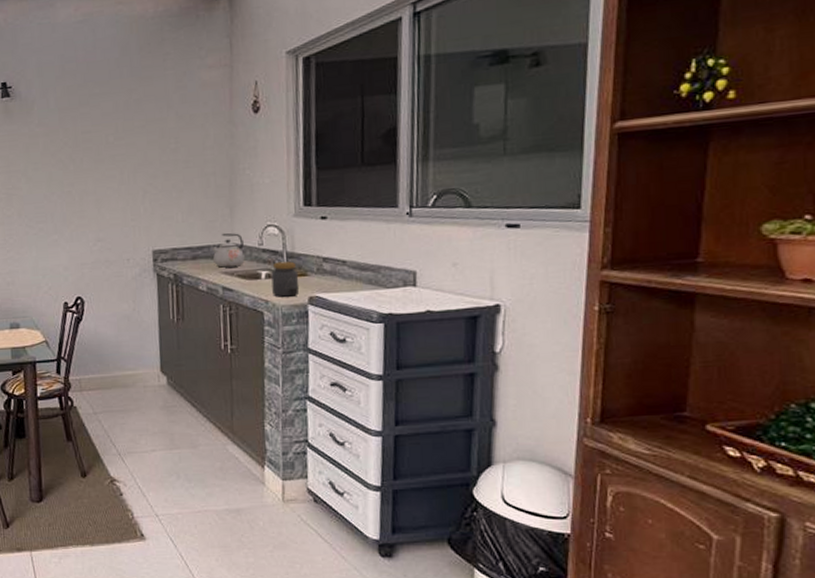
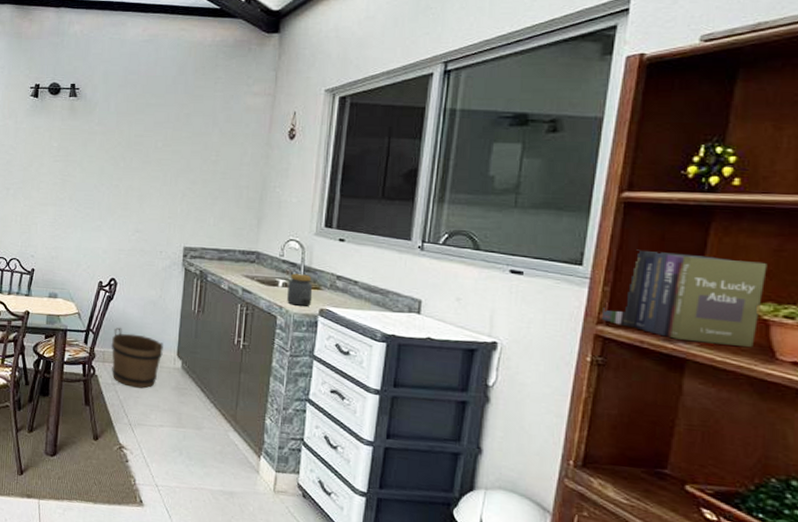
bucket: none [86,351,145,414] -> present [111,328,163,389]
kettle: present [211,233,245,268] -> none [236,240,266,272]
books: none [606,178,770,274] -> present [602,249,768,348]

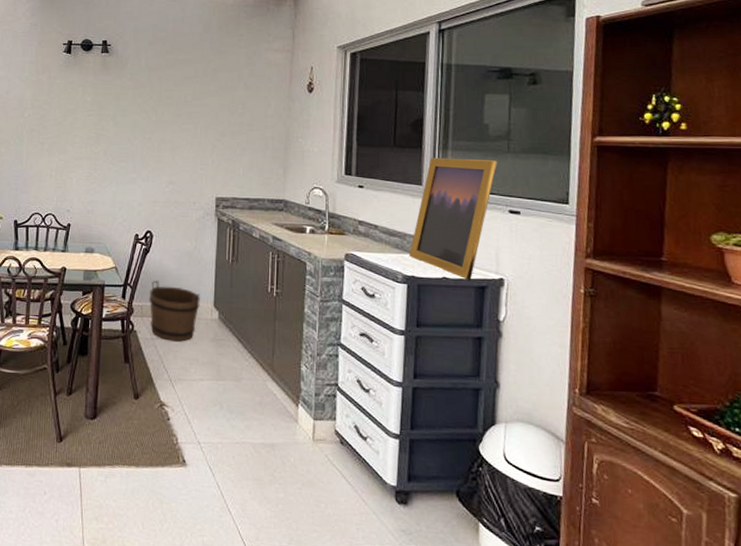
jar: present [287,273,313,306] -> none [315,220,338,252]
picture frame: none [390,211,502,342] -> present [408,157,498,280]
books: present [602,249,768,348] -> none [589,188,716,274]

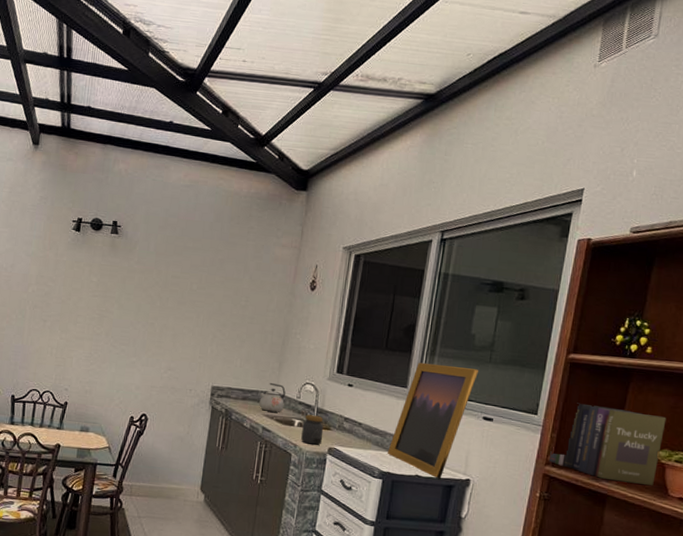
bucket: present [149,281,200,342] -> none [138,462,188,521]
kettle: none [266,189,293,220] -> present [259,382,286,413]
jar: none [315,220,338,252] -> present [301,414,324,445]
books: none [589,188,716,274] -> present [549,403,666,486]

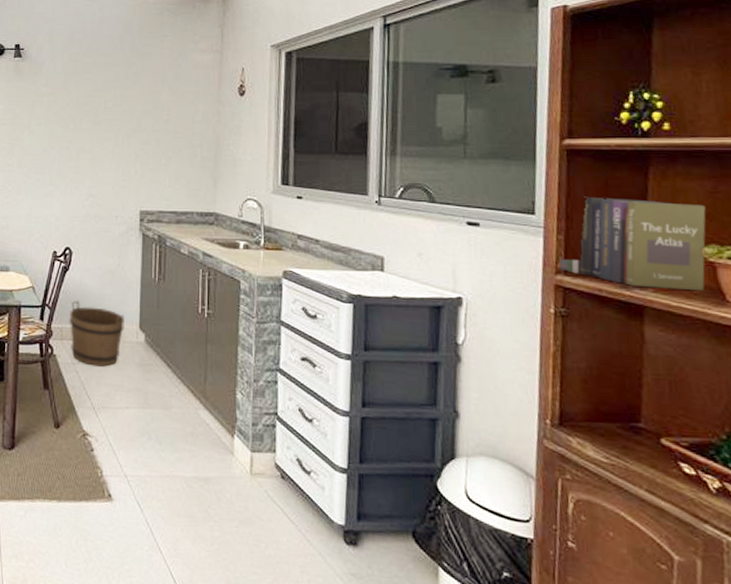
bucket: none [138,462,188,521] -> present [69,301,124,367]
kettle: present [259,382,286,413] -> none [195,201,225,235]
jar: present [301,414,324,445] -> none [249,234,275,269]
picture frame: present [386,362,479,479] -> none [354,164,453,299]

